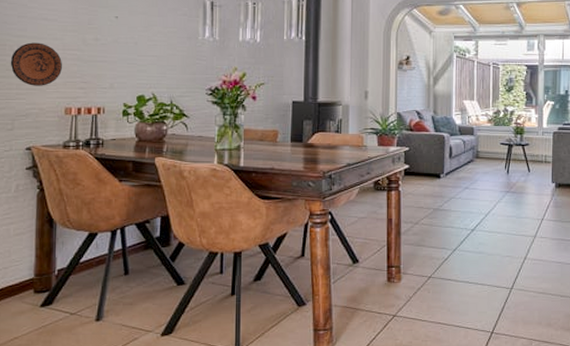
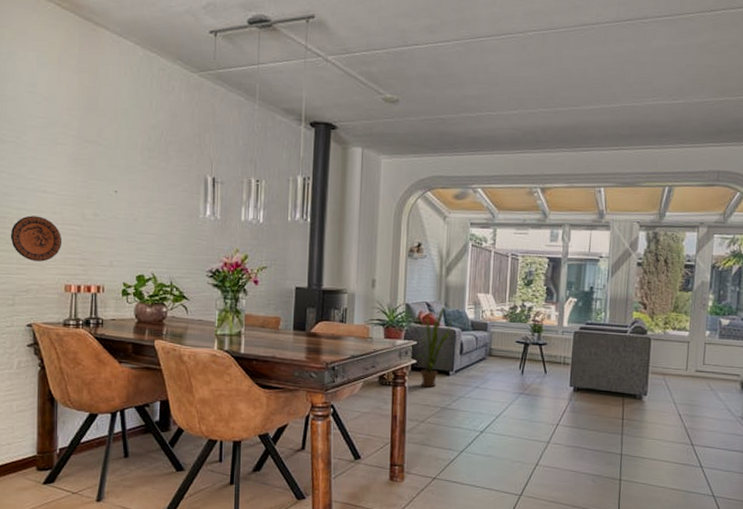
house plant: none [405,115,443,191] -> present [414,308,455,388]

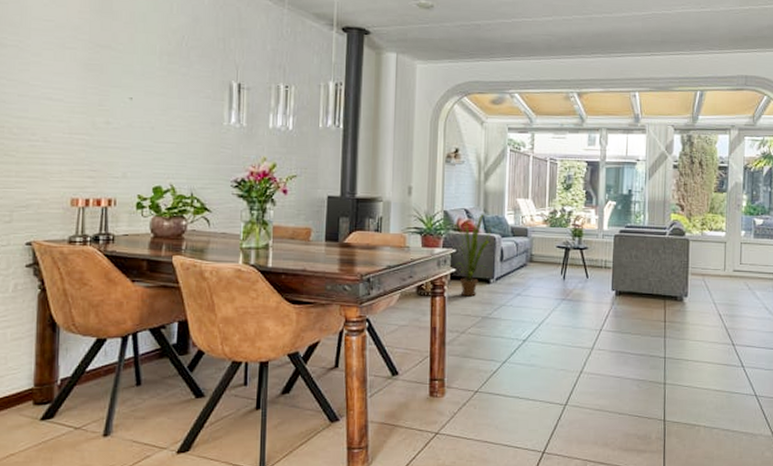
decorative plate: present [10,215,61,262] -> none [8,124,68,174]

